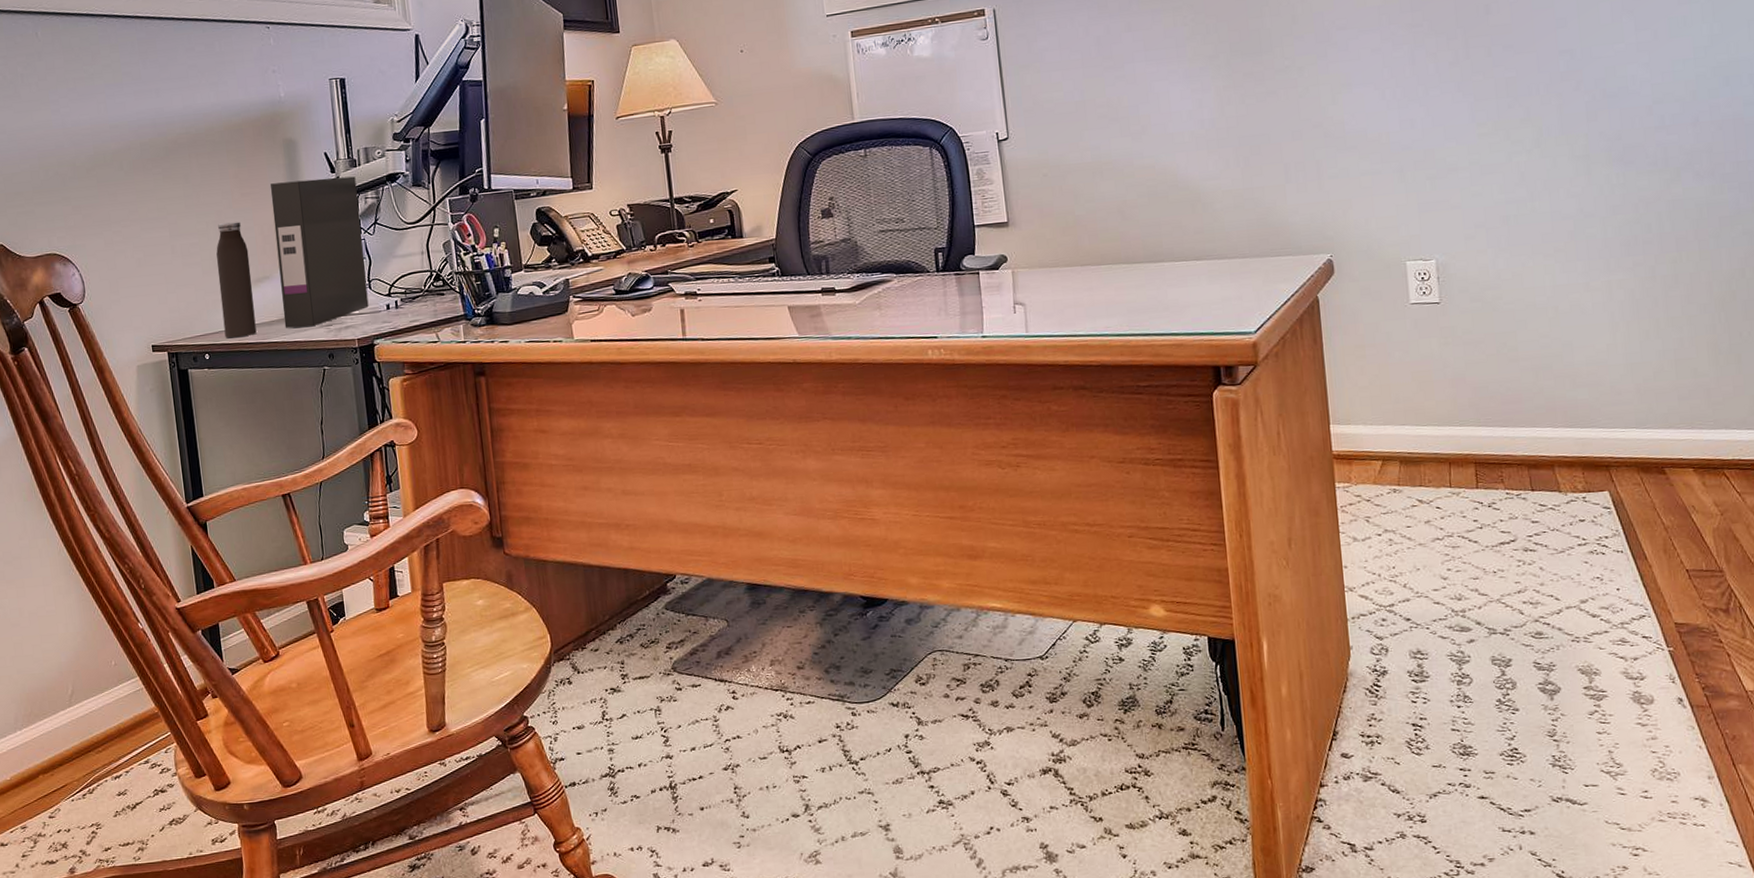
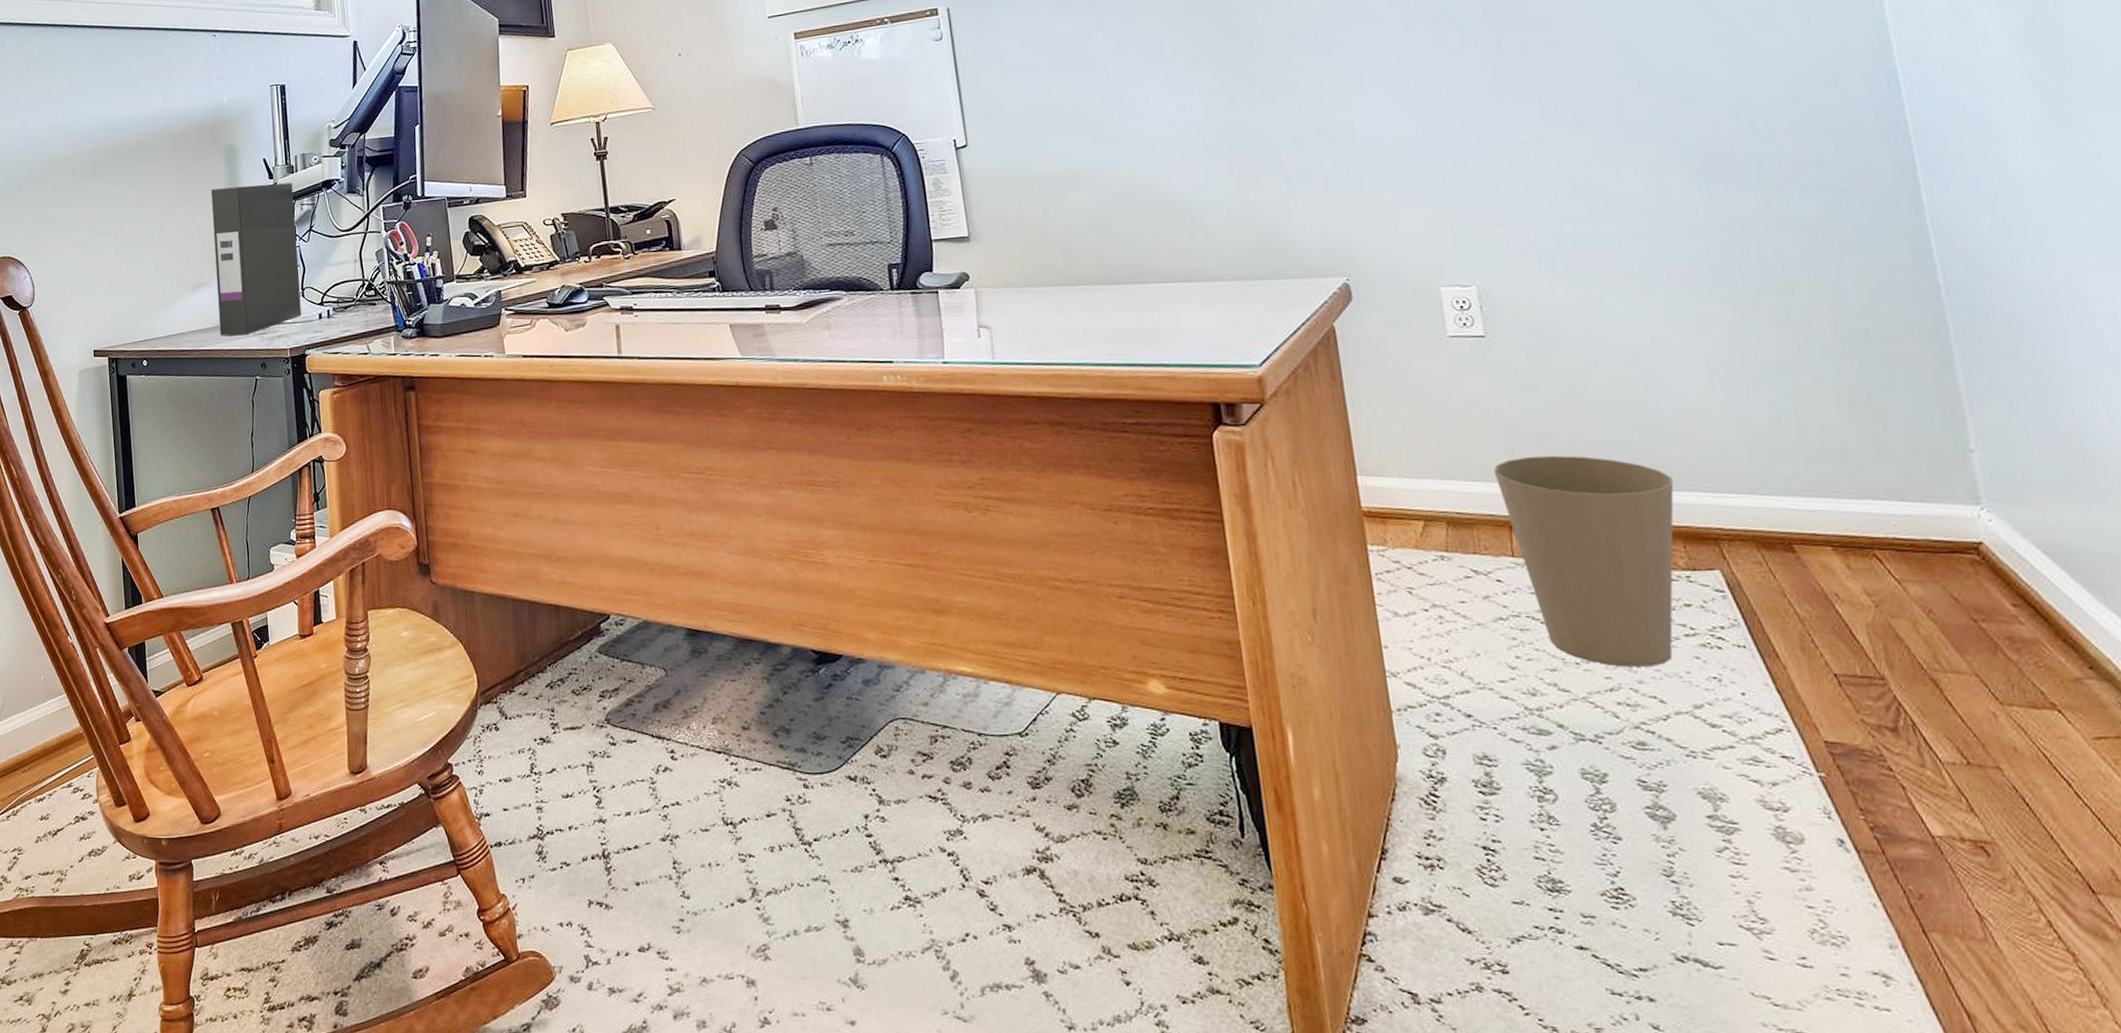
water bottle: present [216,222,257,339] -> none [158,227,193,345]
trash bin: none [1439,401,1579,573] -> present [1493,455,1674,667]

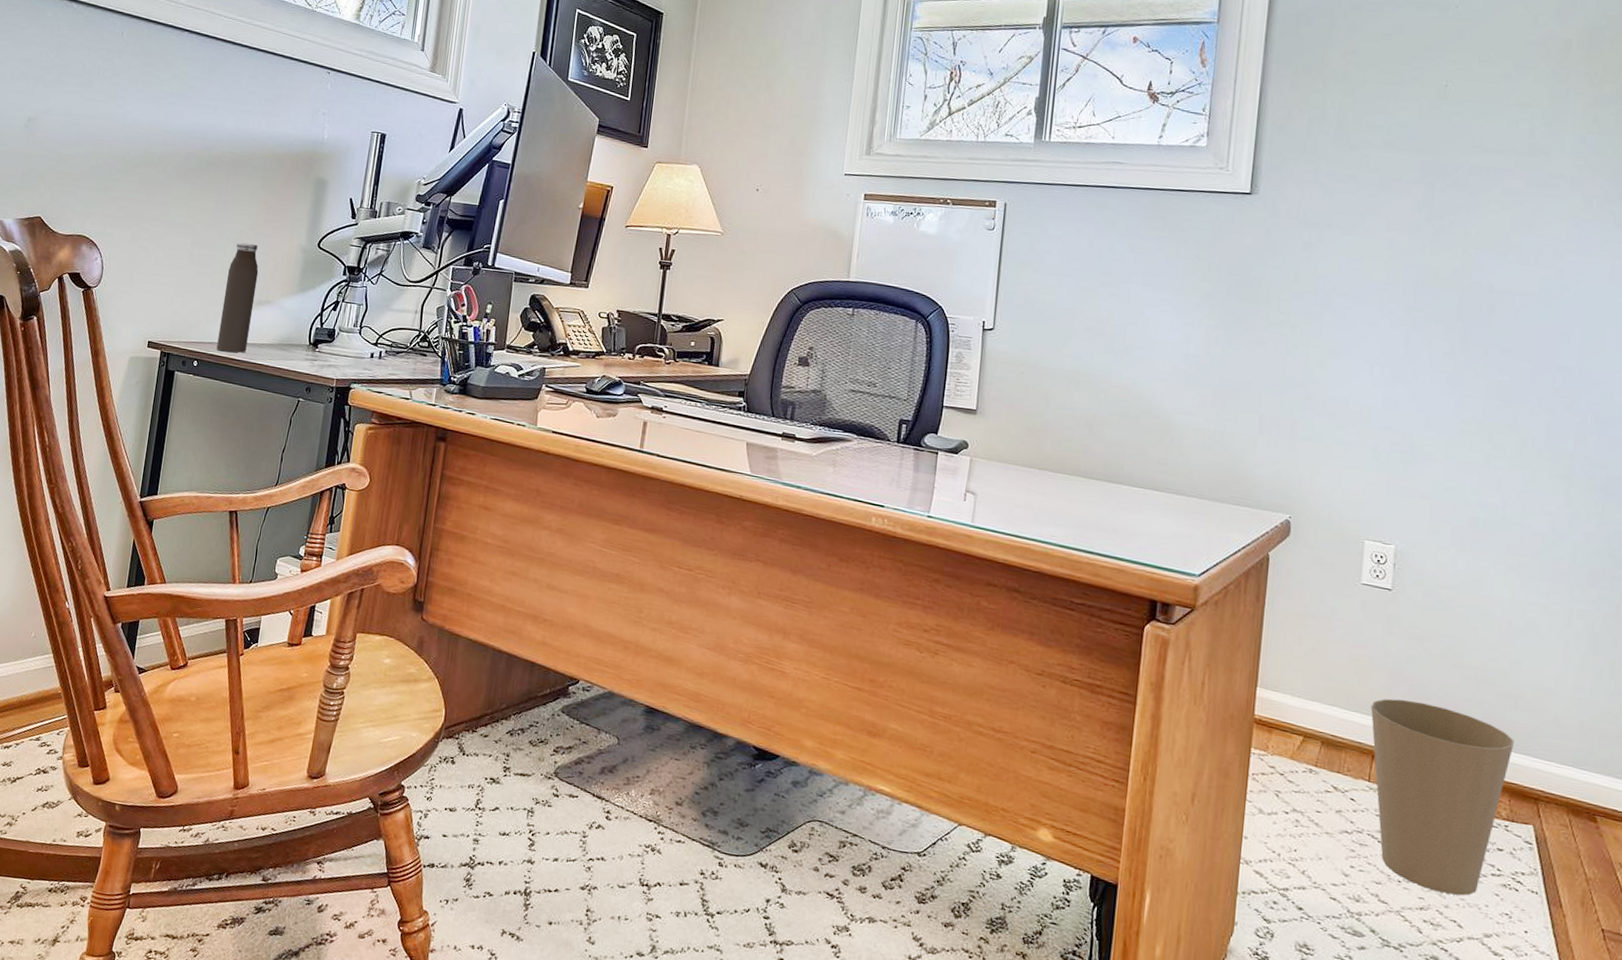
water bottle: none [158,227,193,345] -> present [216,242,259,353]
binder: present [211,182,302,336] -> none [273,216,373,358]

